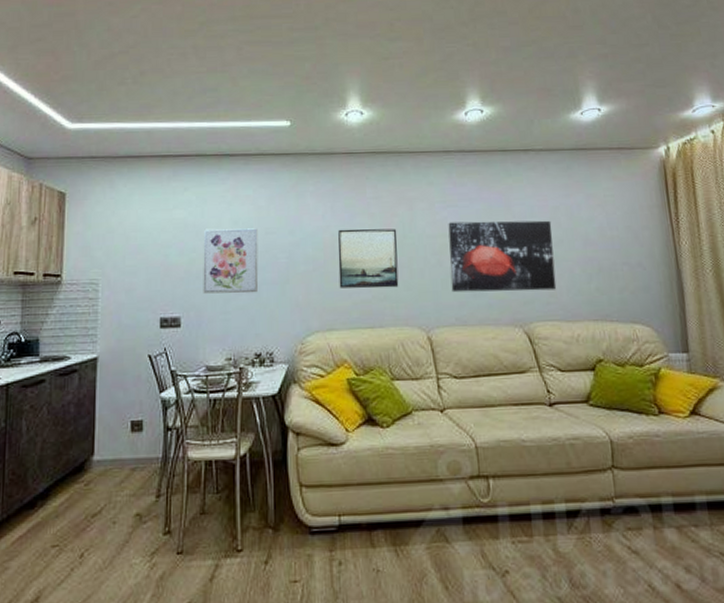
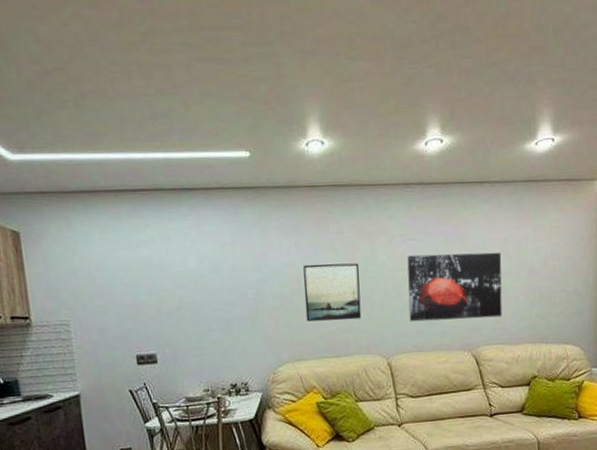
wall art: present [203,228,259,294] -> none [170,265,229,331]

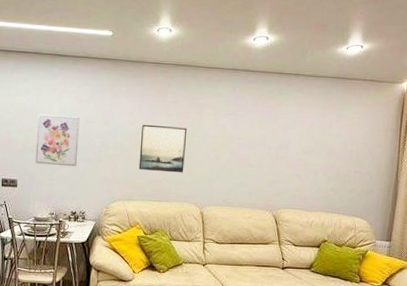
wall art: none [170,265,229,331] -> present [35,113,80,167]
wall art: present [407,252,503,322] -> none [223,127,307,187]

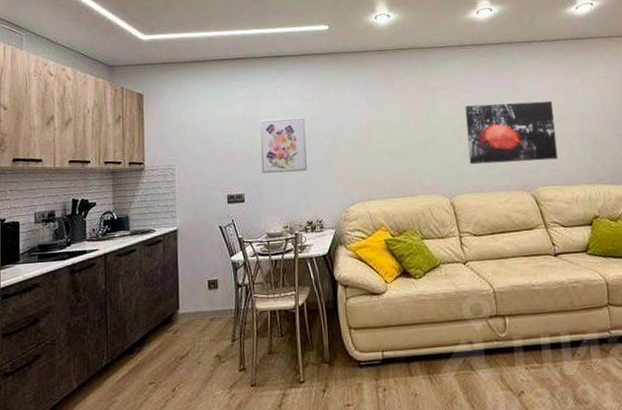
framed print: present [139,124,188,173] -> none [372,113,425,165]
wall art: none [223,127,307,187] -> present [465,100,558,165]

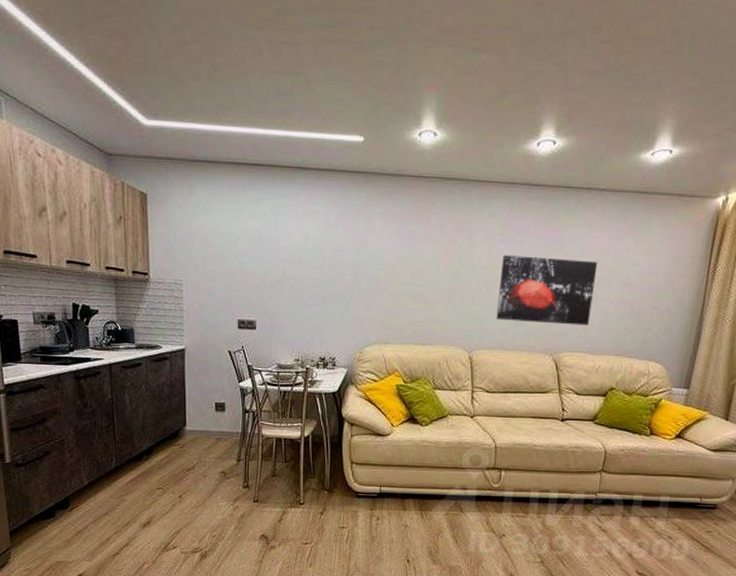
wall art: present [260,117,307,174] -> none [276,241,327,305]

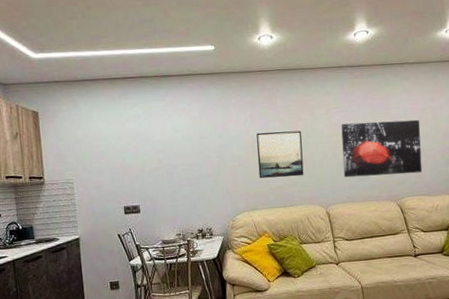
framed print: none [397,253,455,311] -> present [256,130,304,178]

